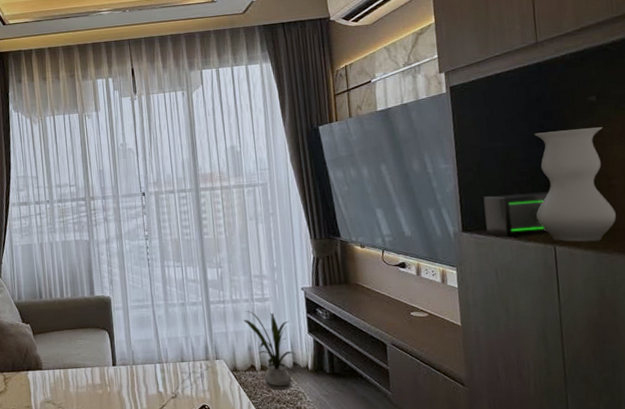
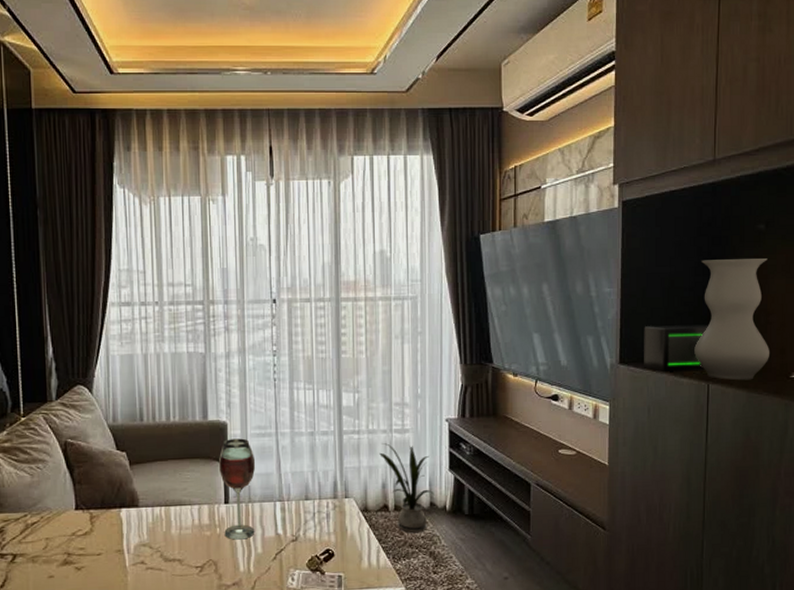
wineglass: none [106,310,140,397] -> present [219,438,256,540]

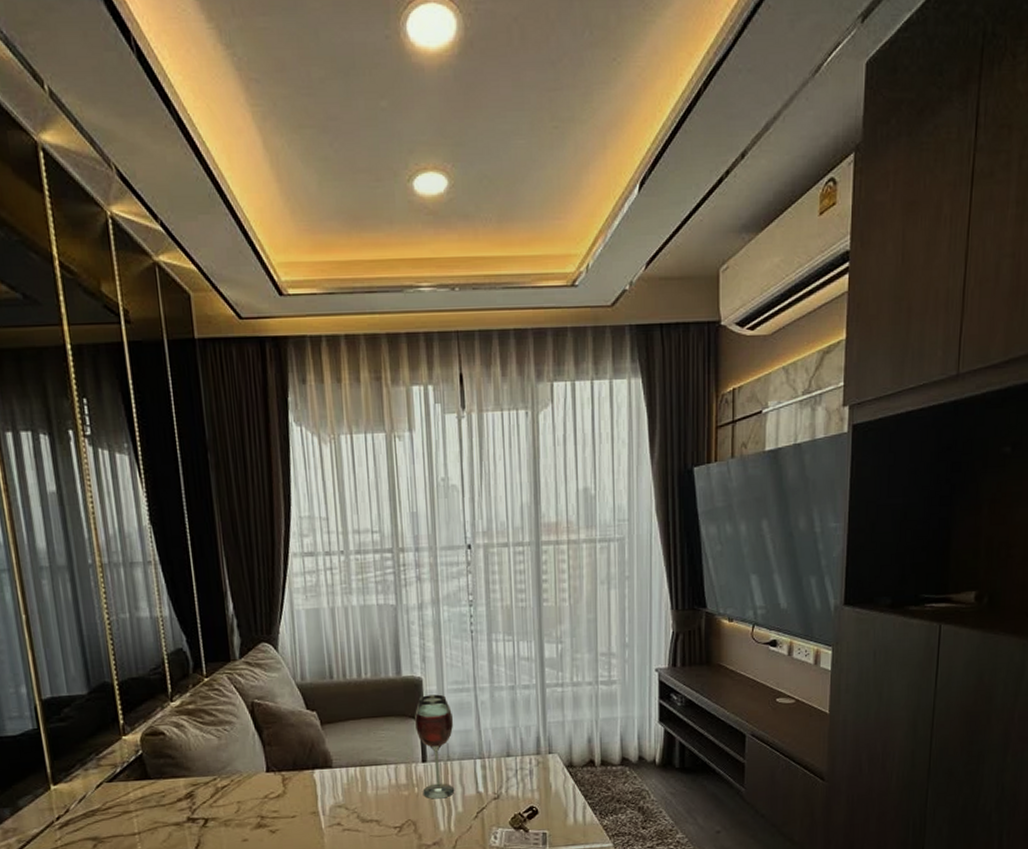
house plant: present [379,443,434,534] -> none [585,696,643,789]
speaker: present [644,324,708,373] -> none [871,560,943,614]
vase: present [694,258,771,381] -> none [926,485,1012,620]

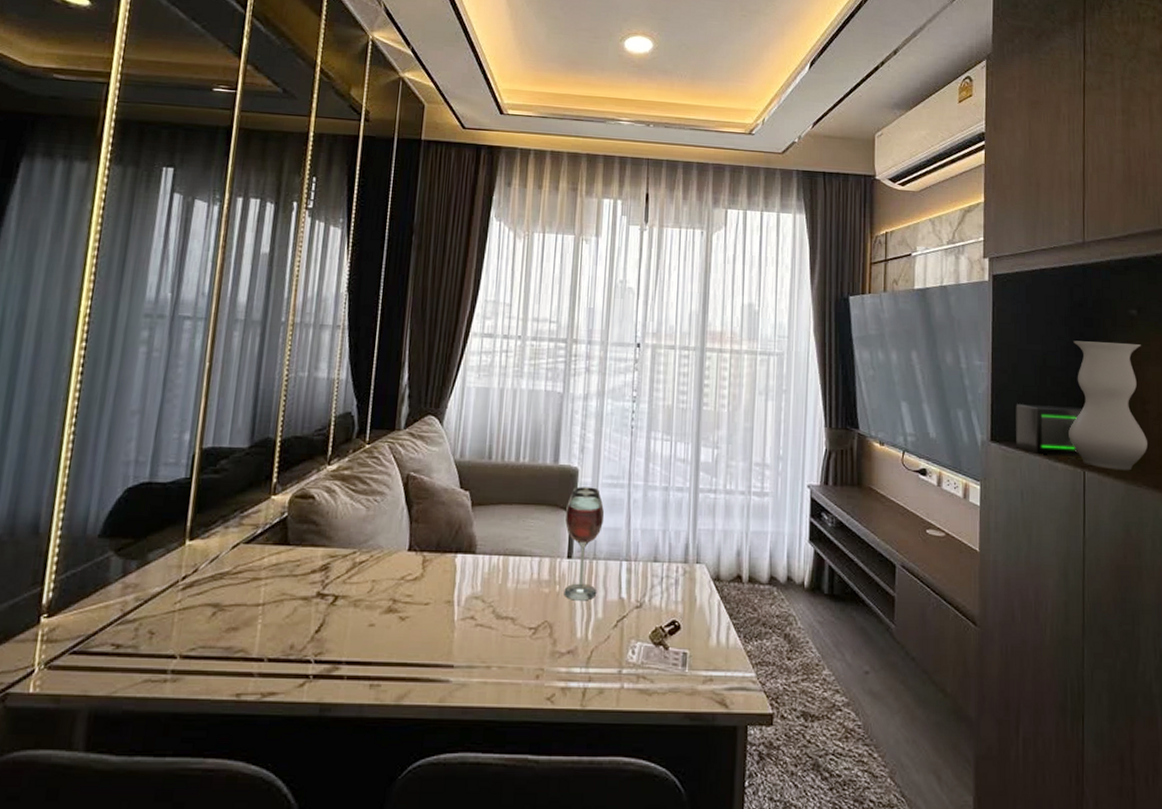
speaker: none [871,560,943,614] -> present [1016,404,1083,457]
vase: none [926,485,1012,620] -> present [1068,340,1148,471]

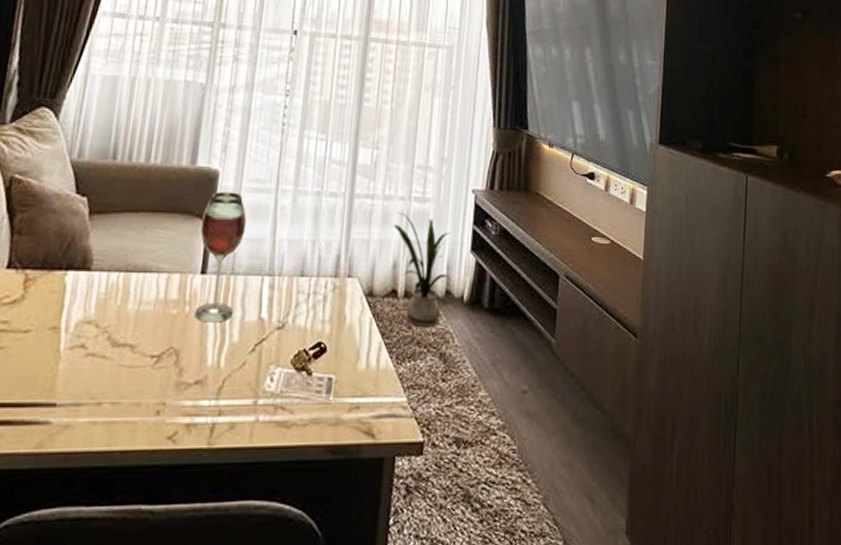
house plant: none [736,506,792,611] -> present [394,213,451,328]
speaker: present [1016,404,1083,457] -> none [683,106,748,161]
vase: present [1068,340,1148,471] -> none [734,42,807,176]

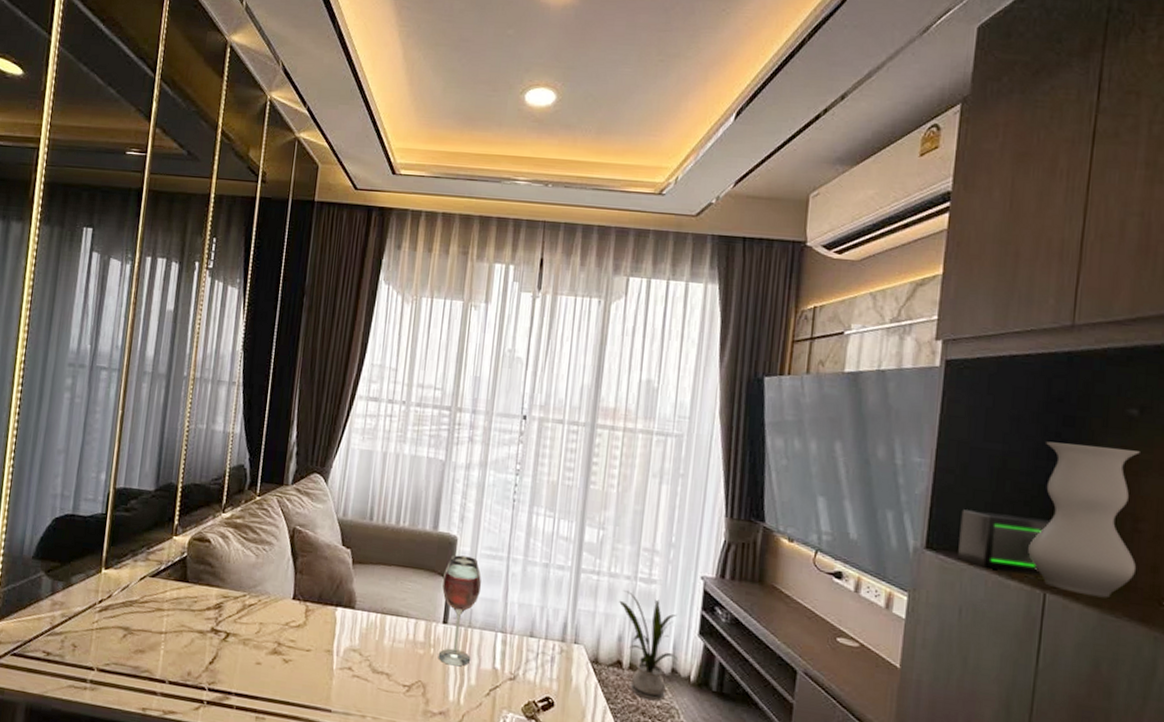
speaker: none [683,106,748,161] -> present [958,509,1050,576]
vase: none [734,42,807,176] -> present [1028,441,1140,599]

